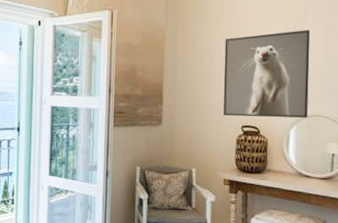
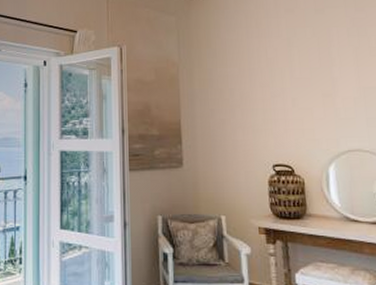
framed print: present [223,29,311,118] -> none [244,56,347,154]

